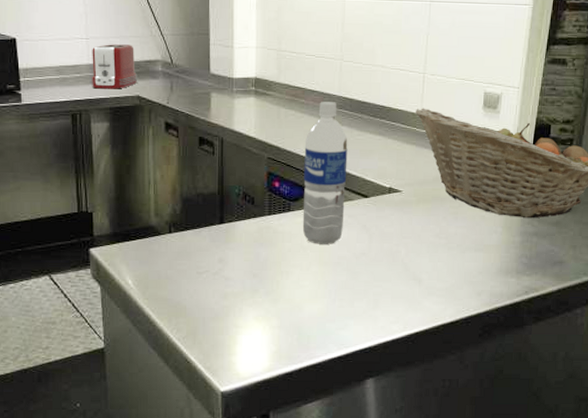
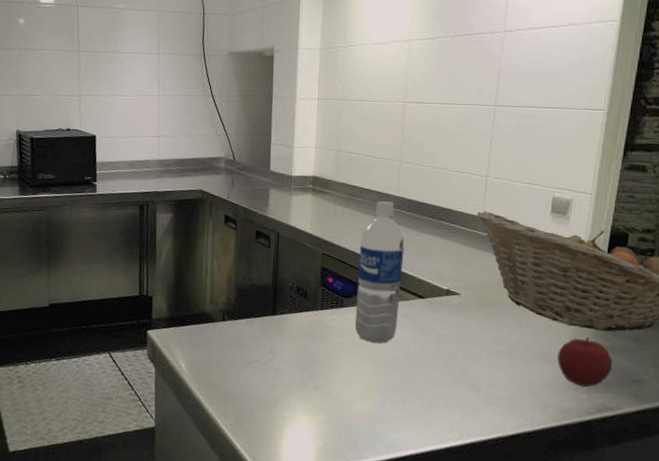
toaster: present [91,44,138,89] -> none [159,142,202,183]
apple: none [490,225,538,271] -> present [557,337,613,387]

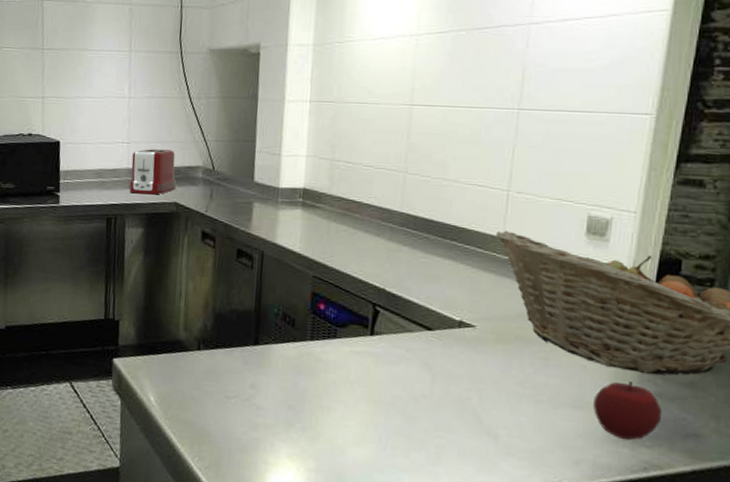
toaster: none [159,142,202,183] -> present [128,149,177,195]
water bottle: present [354,201,405,344] -> none [350,218,410,381]

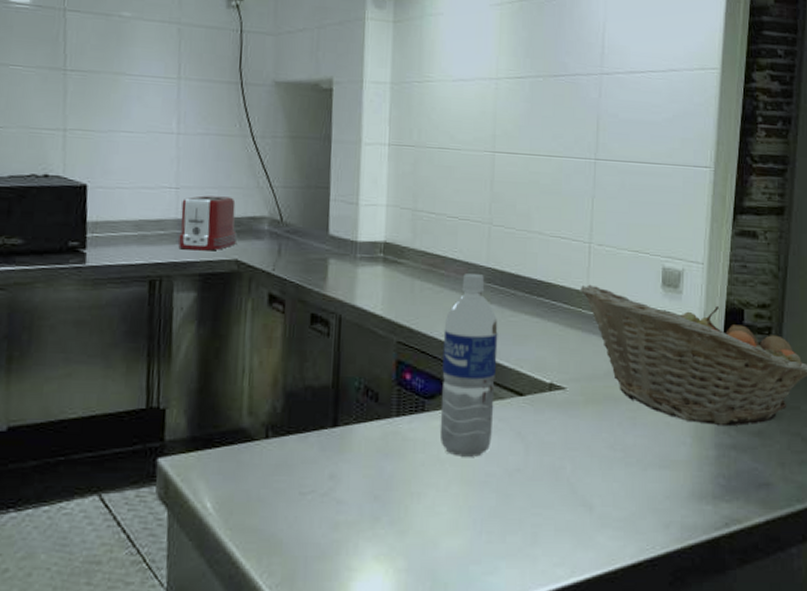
water bottle: none [350,218,410,381] -> present [439,274,498,457]
apple: present [593,381,663,440] -> none [678,435,738,495]

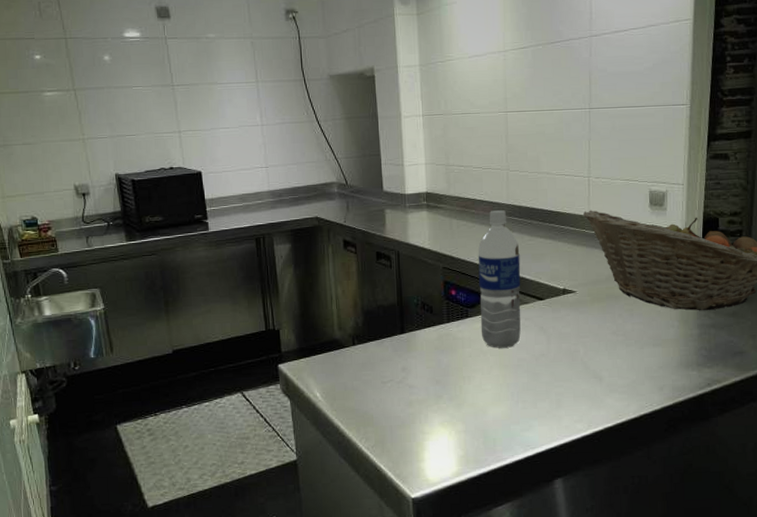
toaster: present [177,195,238,251] -> none [271,170,316,213]

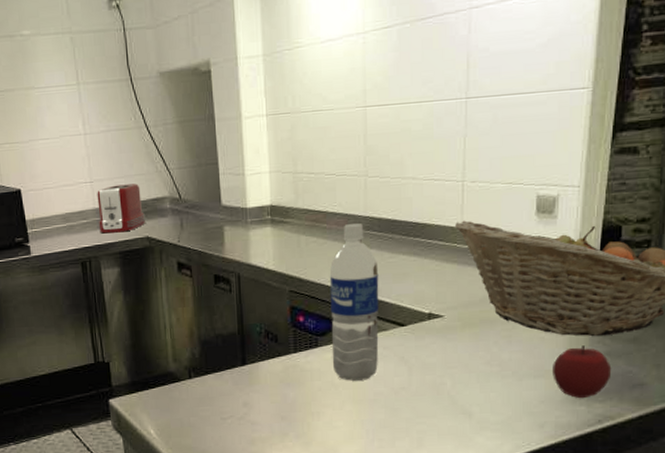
toaster: none [271,170,316,213] -> present [97,183,146,234]
apple: none [668,318,717,364] -> present [553,345,612,398]

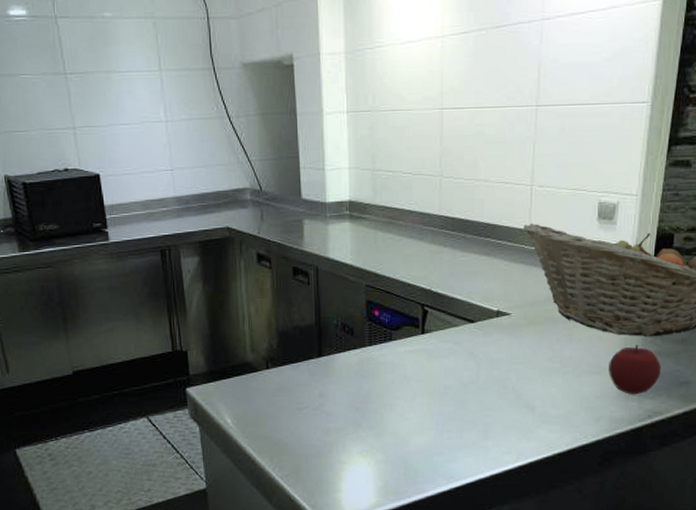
toaster: present [97,183,146,234] -> none [177,173,227,222]
water bottle: present [329,223,379,381] -> none [404,222,451,374]

